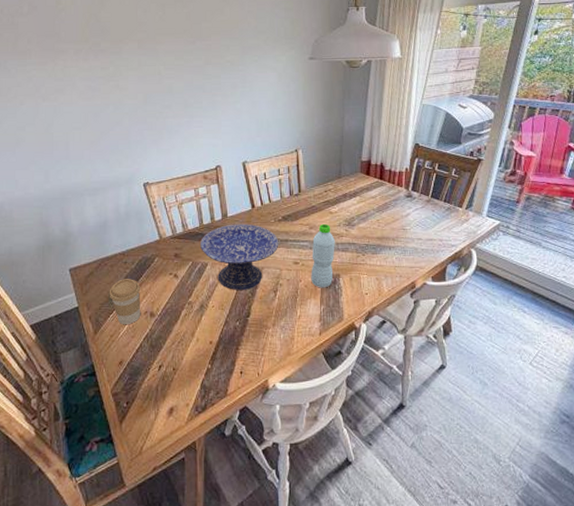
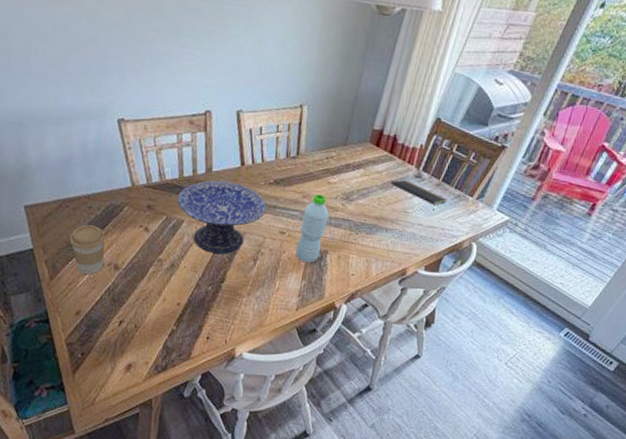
notepad: none [386,200,440,225] -> present [391,179,448,211]

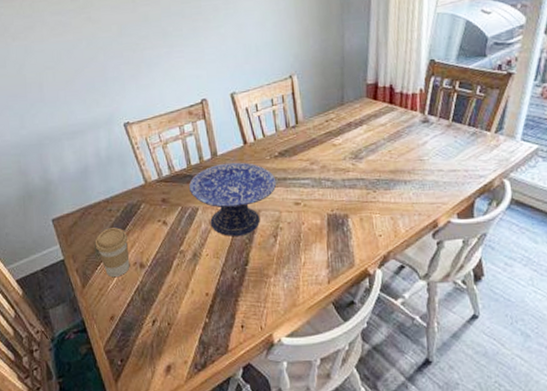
water bottle: present [295,194,329,263] -> none [314,158,341,231]
notepad: present [391,179,448,211] -> none [398,127,463,153]

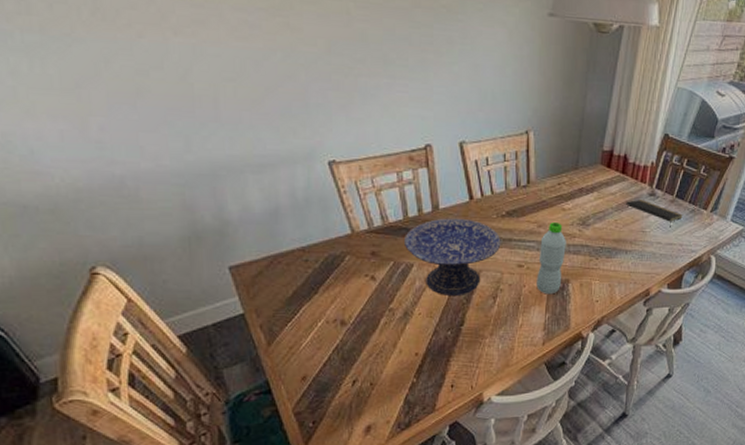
coffee cup: present [95,228,130,277] -> none [285,280,329,334]
water bottle: none [314,158,341,231] -> present [536,223,566,295]
notepad: none [398,127,463,153] -> present [626,199,683,227]

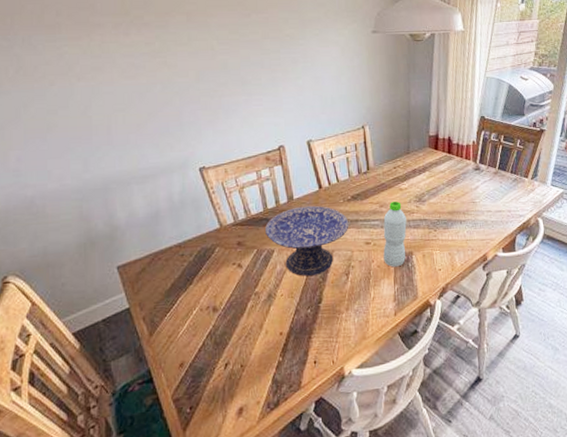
notepad: present [626,199,683,227] -> none [455,173,507,196]

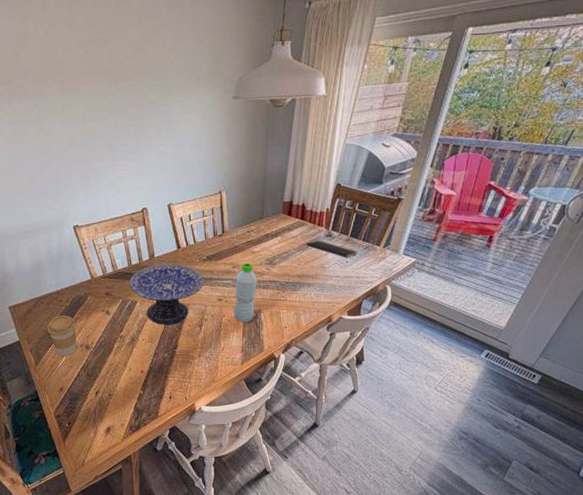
coffee cup: none [164,272,203,323] -> present [47,315,77,356]
notepad: none [455,173,507,196] -> present [306,240,358,263]

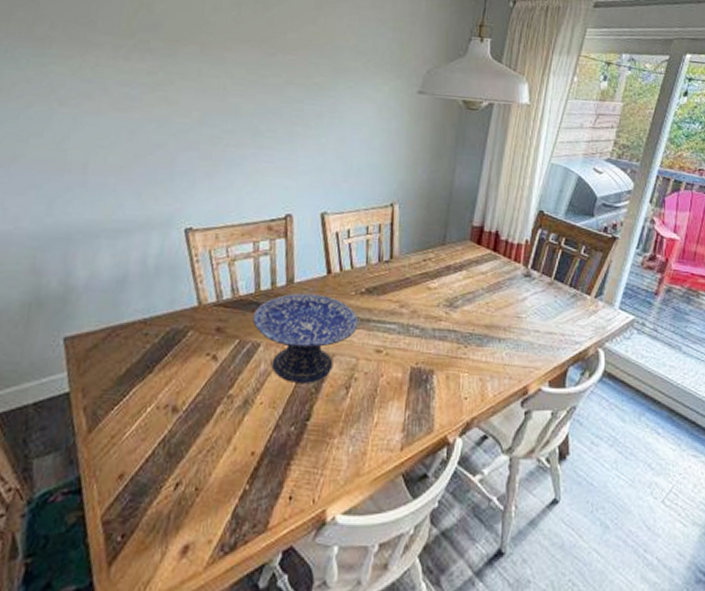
coffee cup: present [47,315,77,356] -> none [116,357,164,421]
water bottle: present [234,263,257,323] -> none [396,303,431,387]
notepad: present [306,240,358,263] -> none [498,280,563,314]

